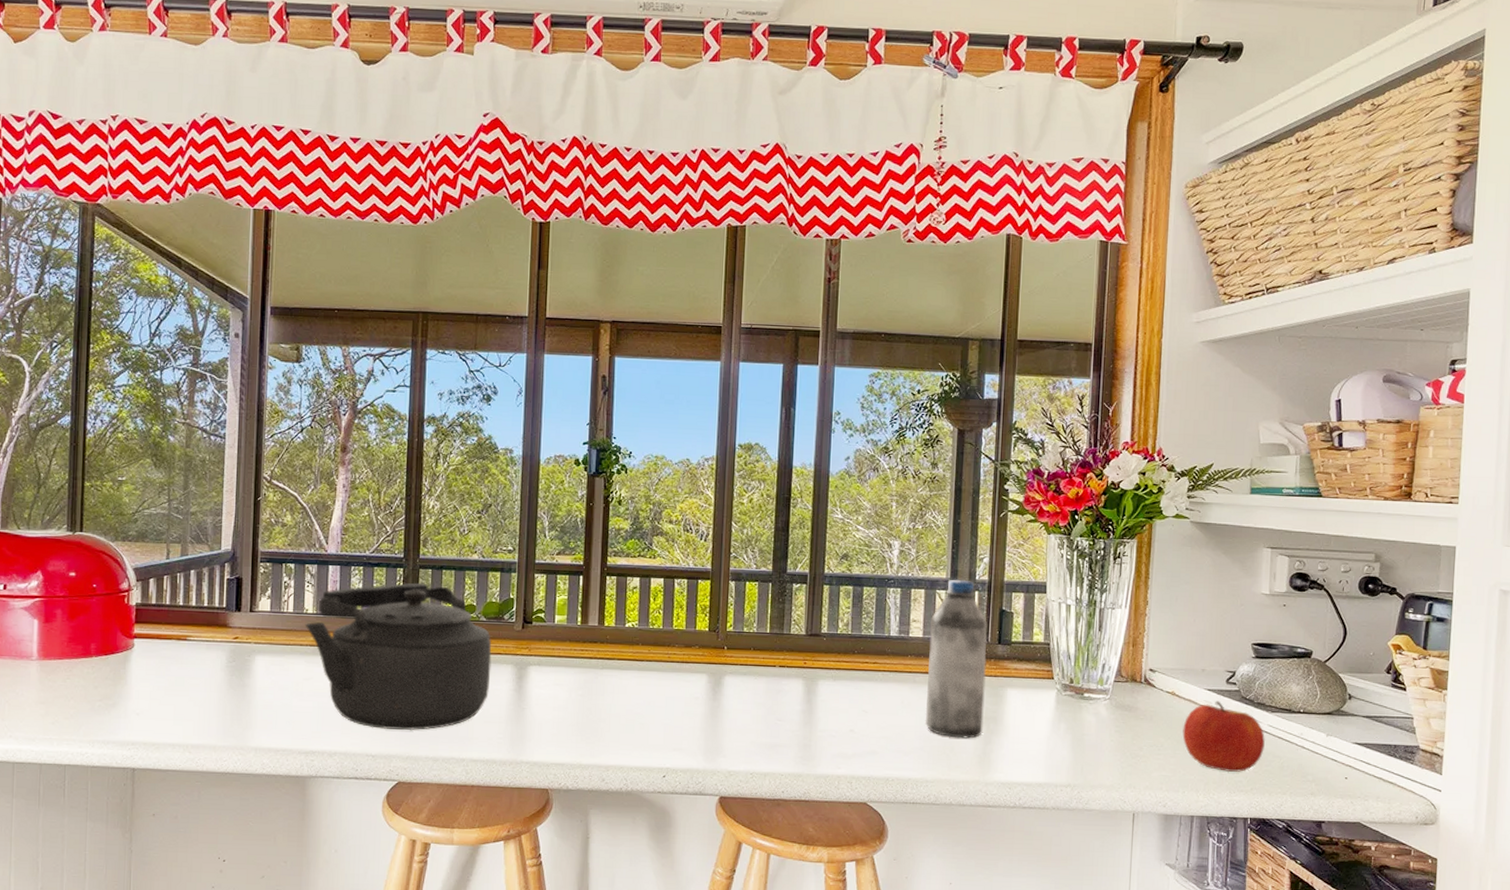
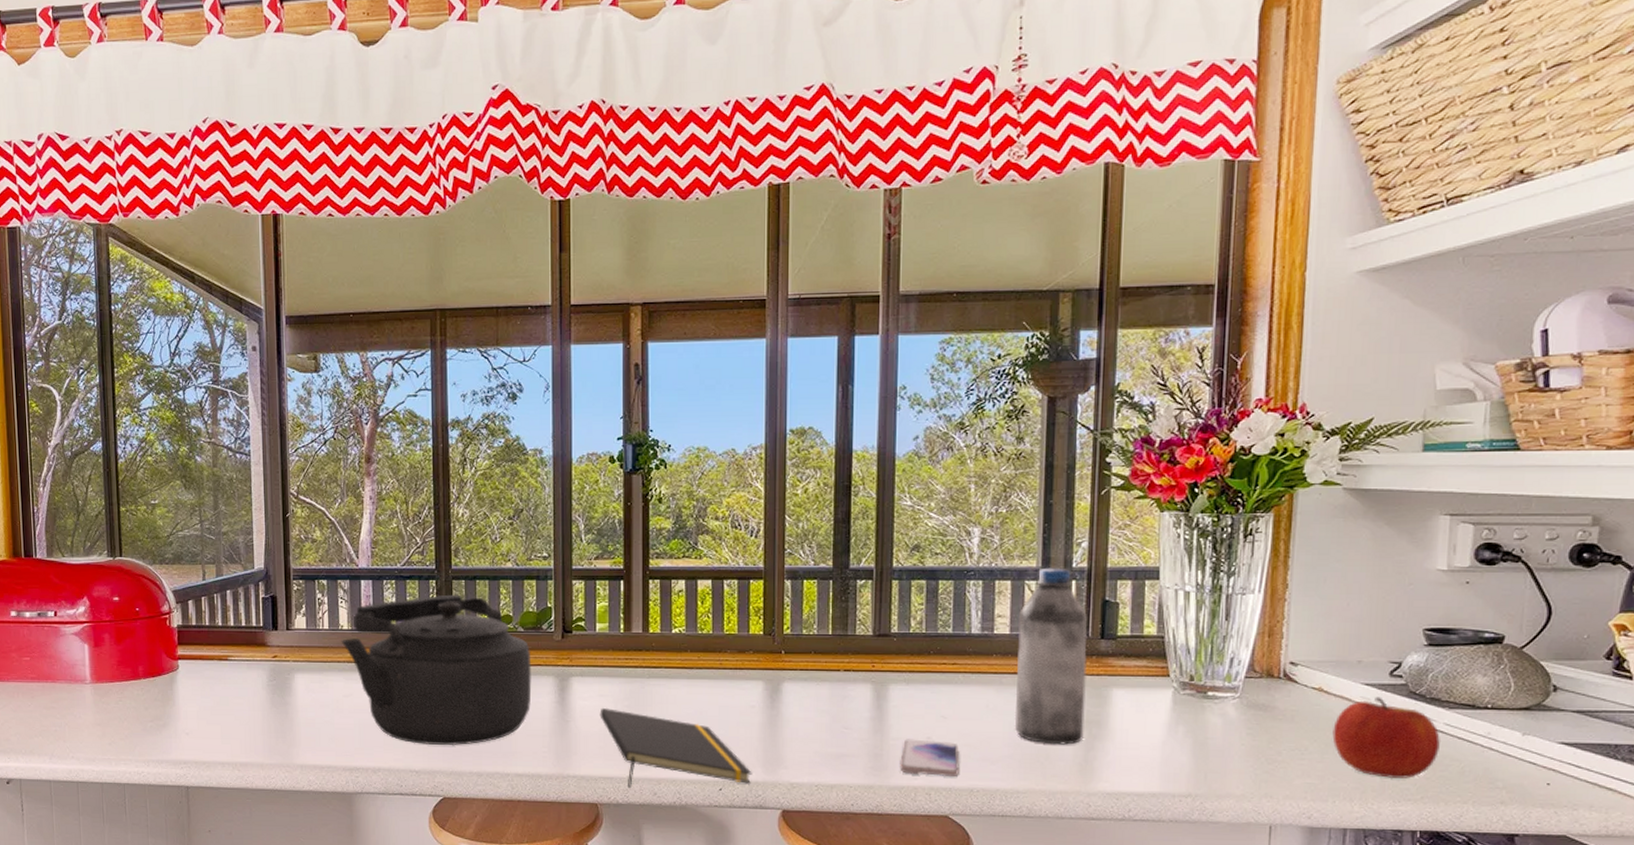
notepad: none [554,696,694,774] -> present [600,707,752,788]
smartphone: none [825,731,877,767] -> present [900,739,959,778]

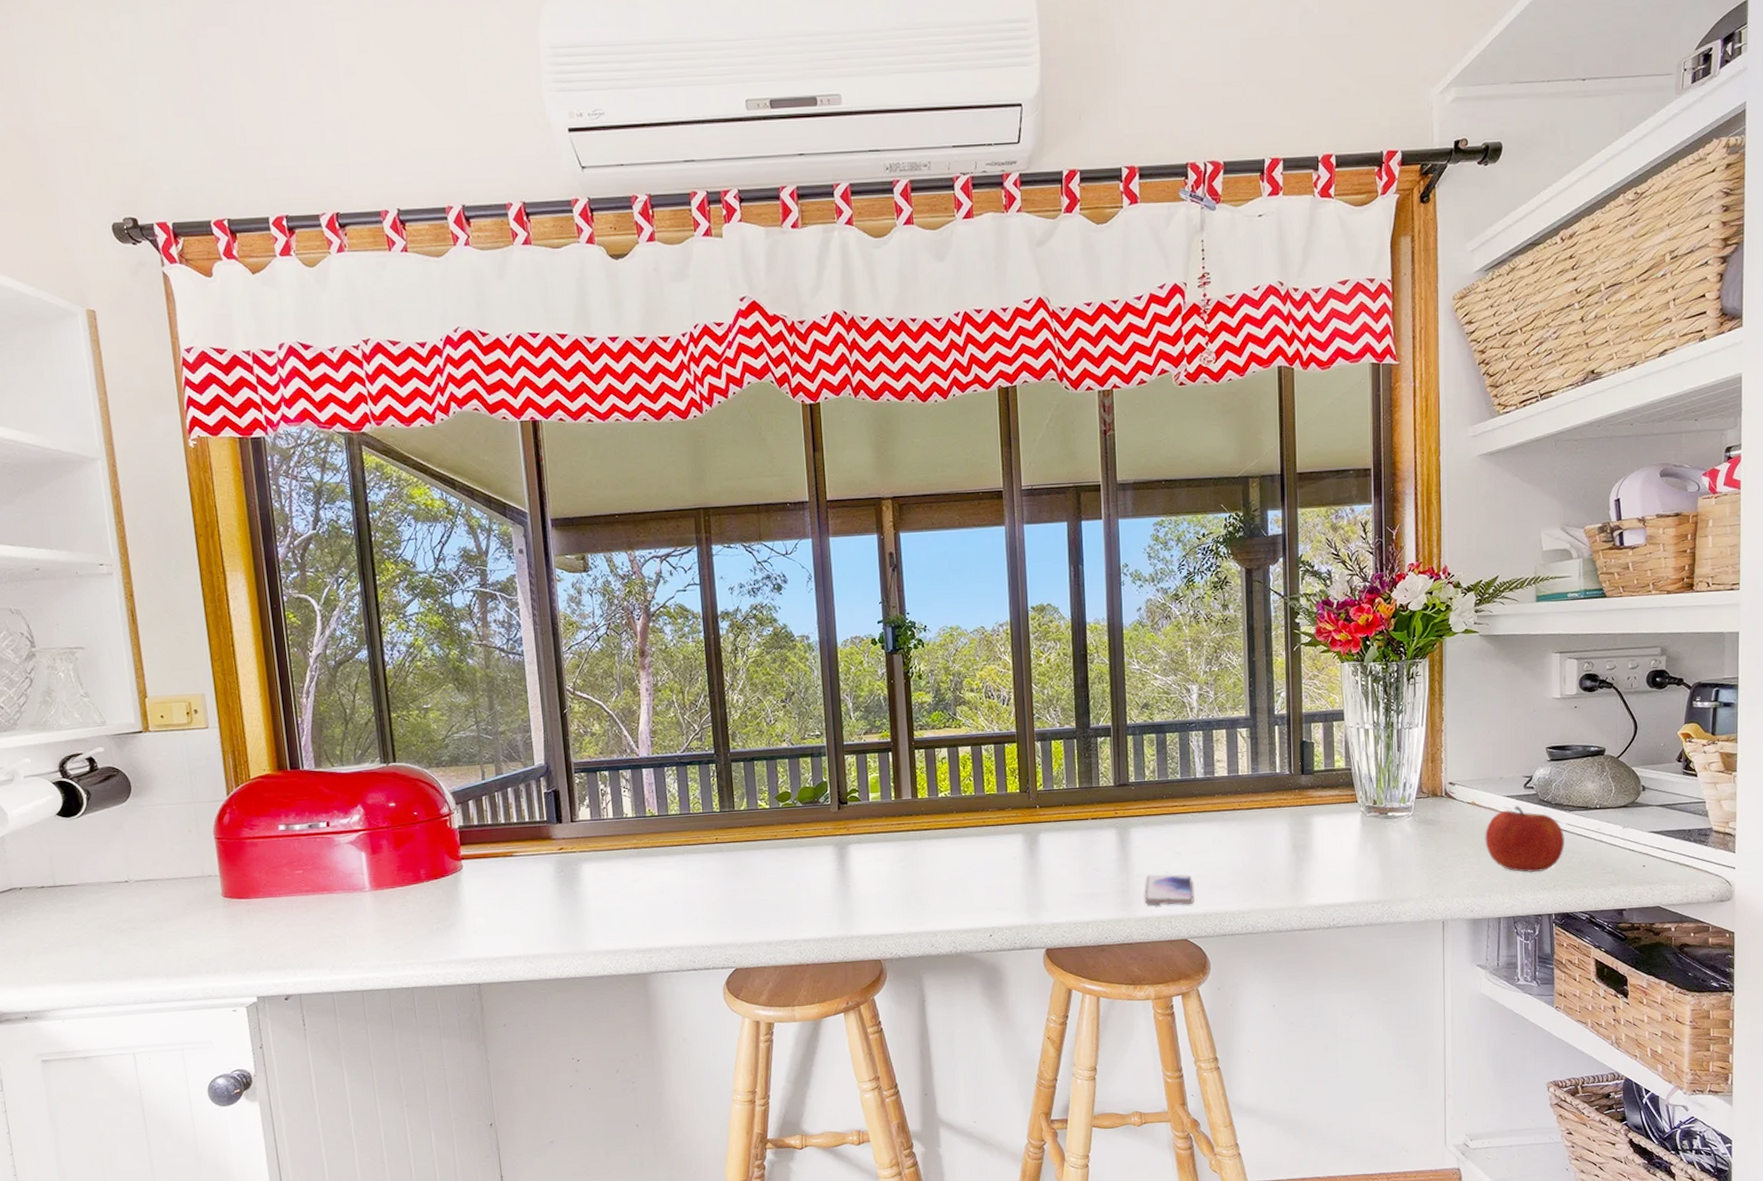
kettle: present [341,594,532,746] -> none [626,776,813,921]
notepad: present [600,707,752,788] -> none [877,870,1018,942]
water bottle: present [1014,567,1089,745] -> none [1234,716,1293,869]

